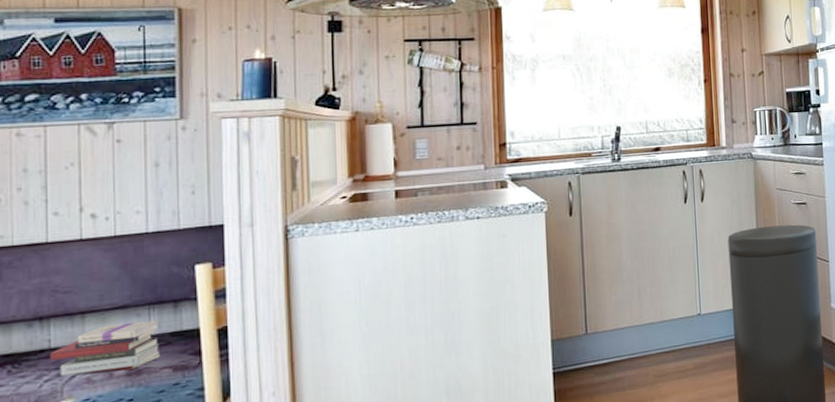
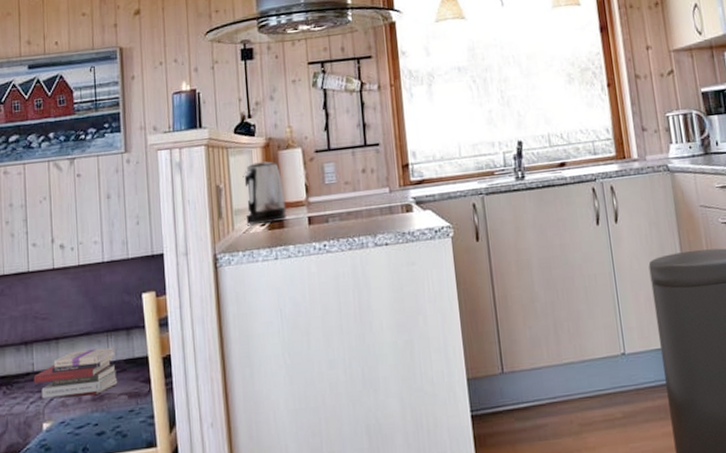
kettle: none [323,135,371,197] -> present [243,161,287,225]

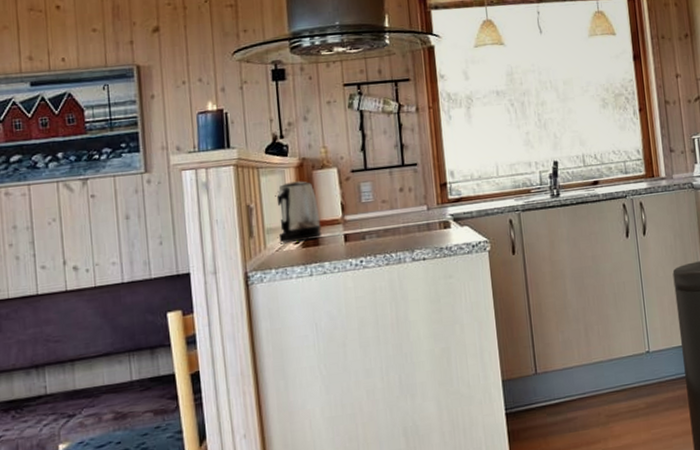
books: present [33,347,118,399] -> none [46,366,142,421]

